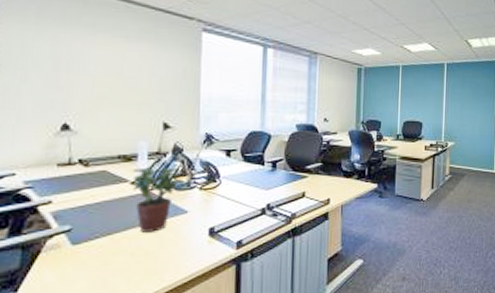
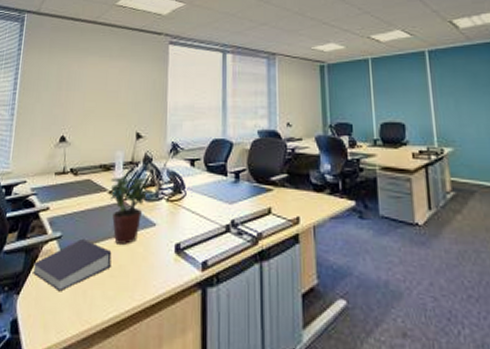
book: none [33,231,137,283] -> present [32,239,112,292]

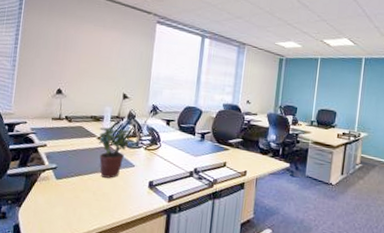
book: present [32,239,112,292] -> none [32,171,98,208]

